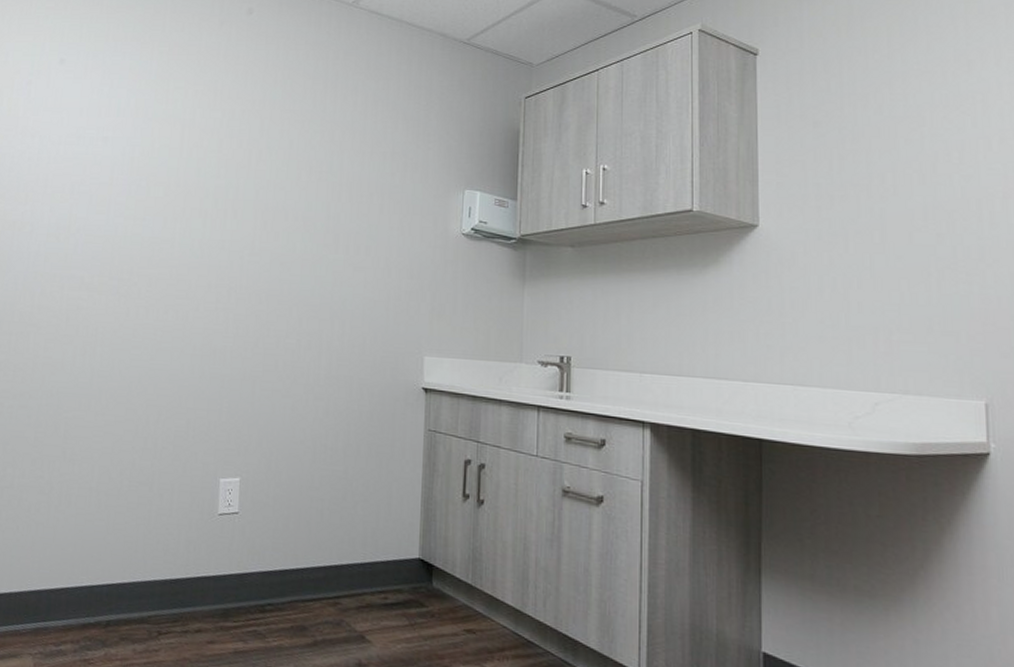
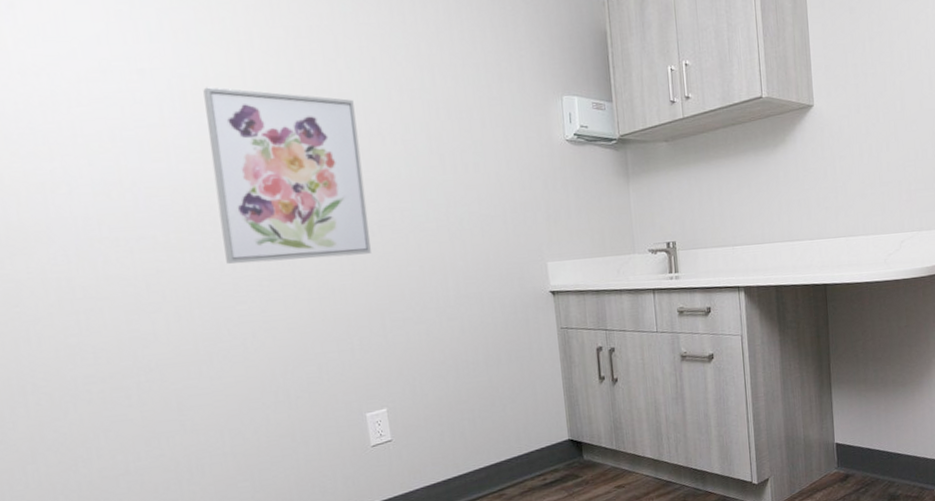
wall art: none [132,155,267,320] -> present [203,87,371,264]

